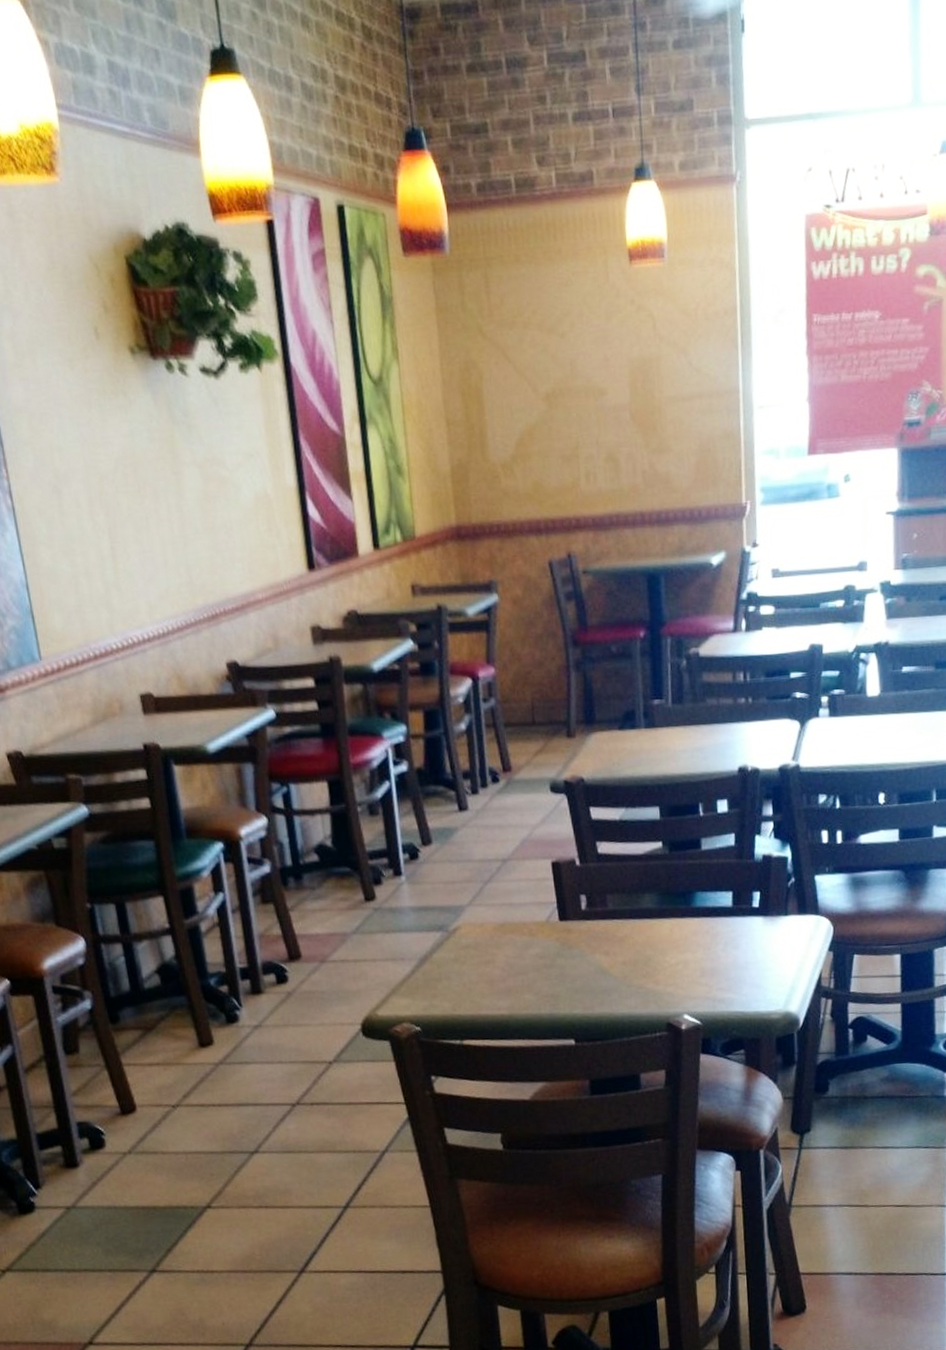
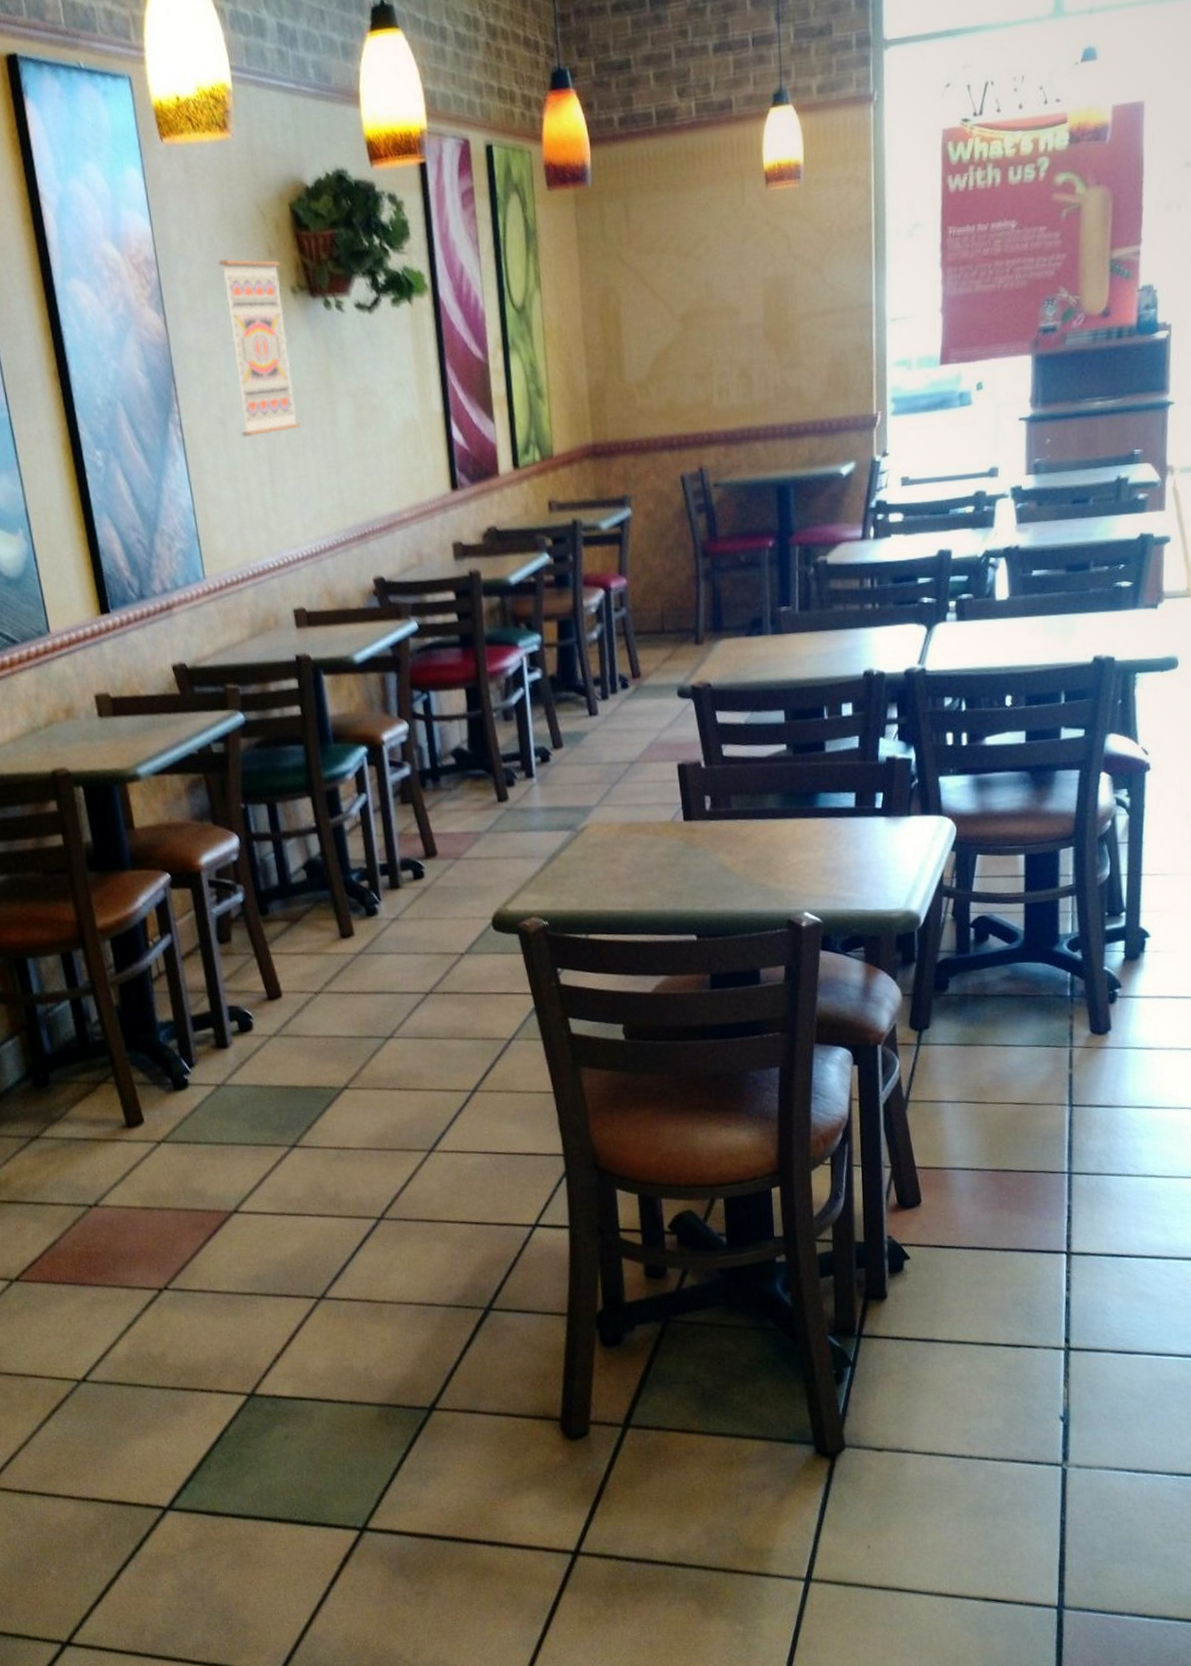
wall art: none [48,314,142,507] -> present [218,259,300,437]

